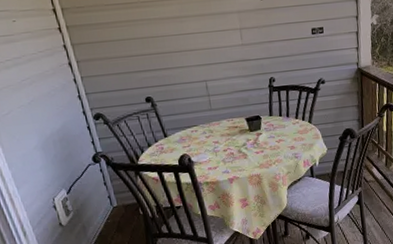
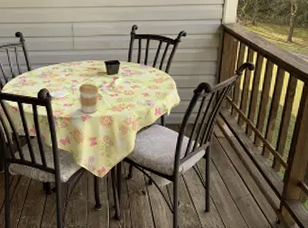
coffee cup: none [221,143,244,175] -> present [78,83,99,114]

